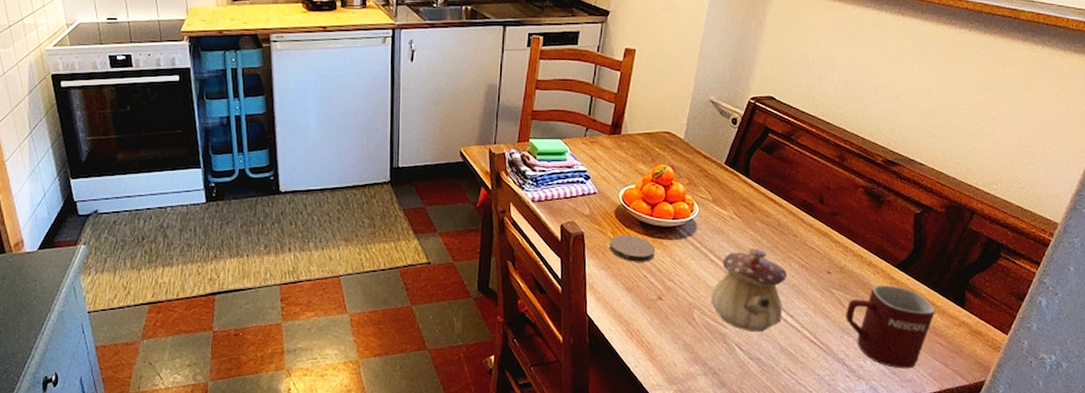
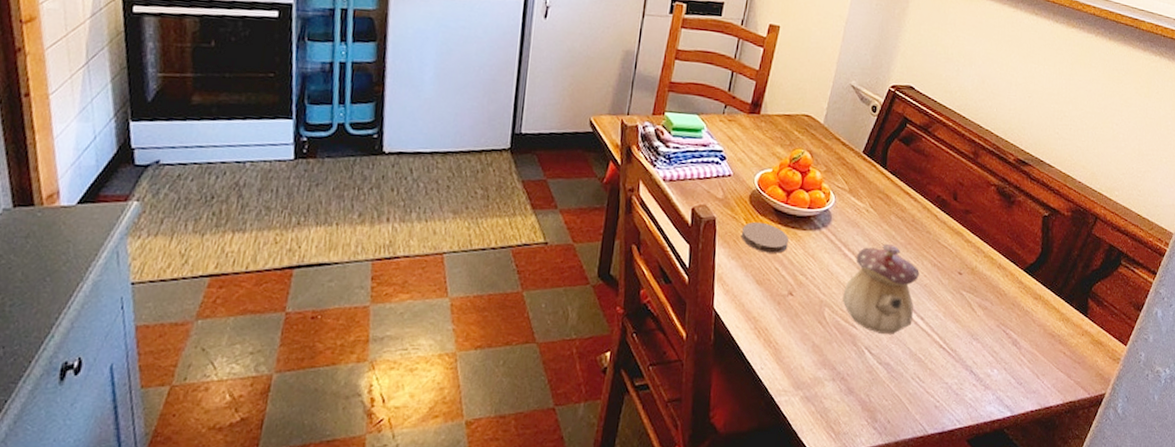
mug: present [846,285,935,369] -> none [975,288,1060,379]

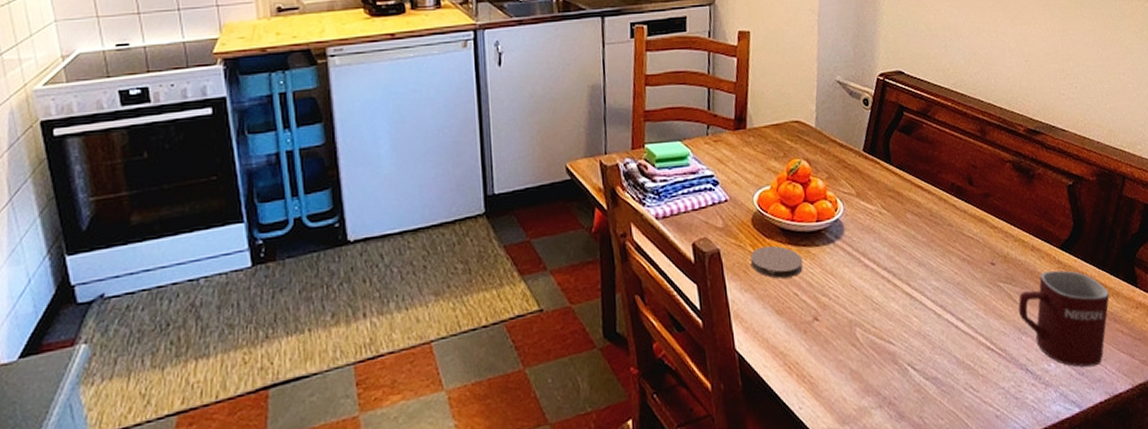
teapot: present [842,243,919,334] -> none [872,245,953,346]
mug: none [975,288,1060,379] -> present [1018,270,1110,368]

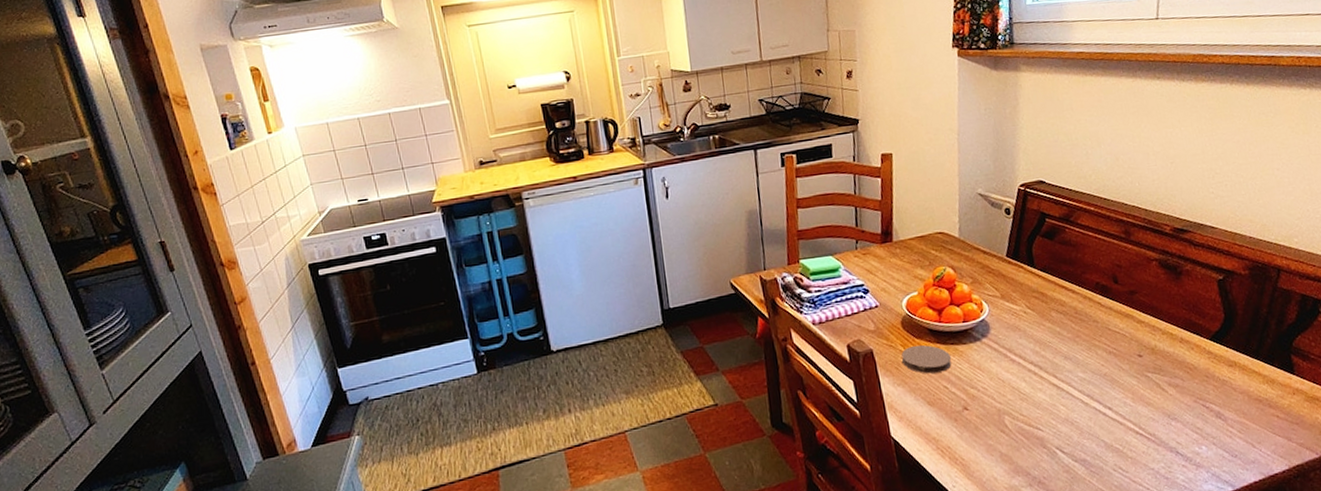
mug: present [1018,270,1110,368] -> none [1167,360,1264,450]

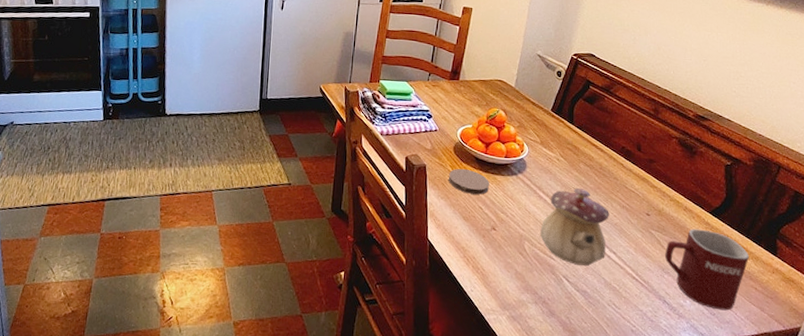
teapot: none [1019,340,1100,432] -> present [540,187,609,266]
mug: none [1167,360,1264,450] -> present [665,228,749,311]

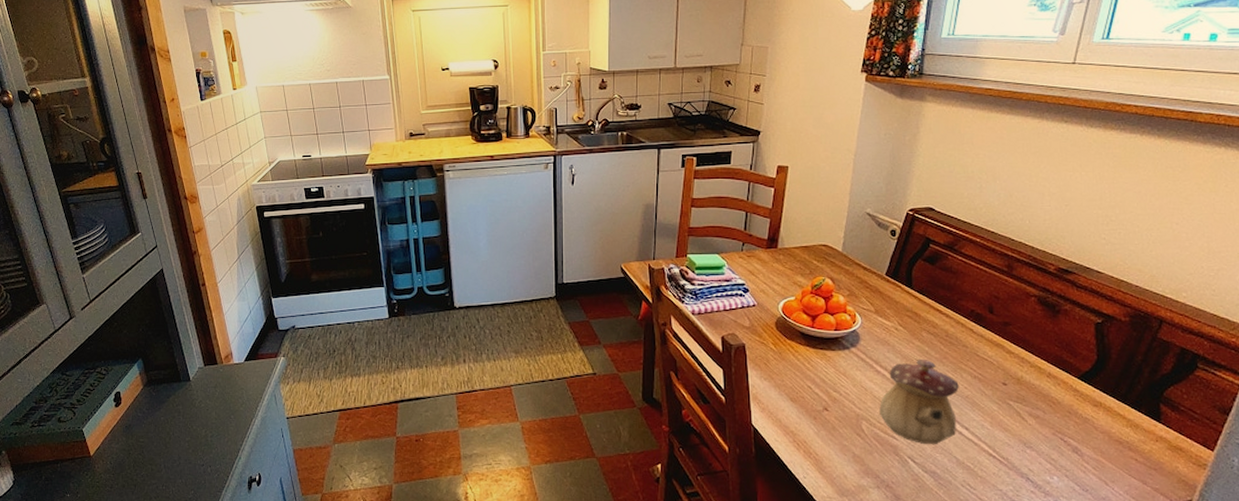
coaster: present [448,168,490,195] -> none [771,345,819,373]
mug: present [665,228,749,311] -> none [1026,397,1127,486]

